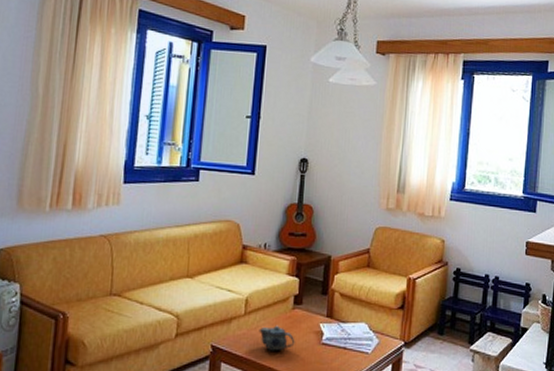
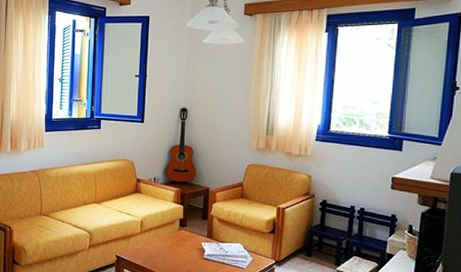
teapot: present [259,325,295,351] -> none [152,242,182,263]

